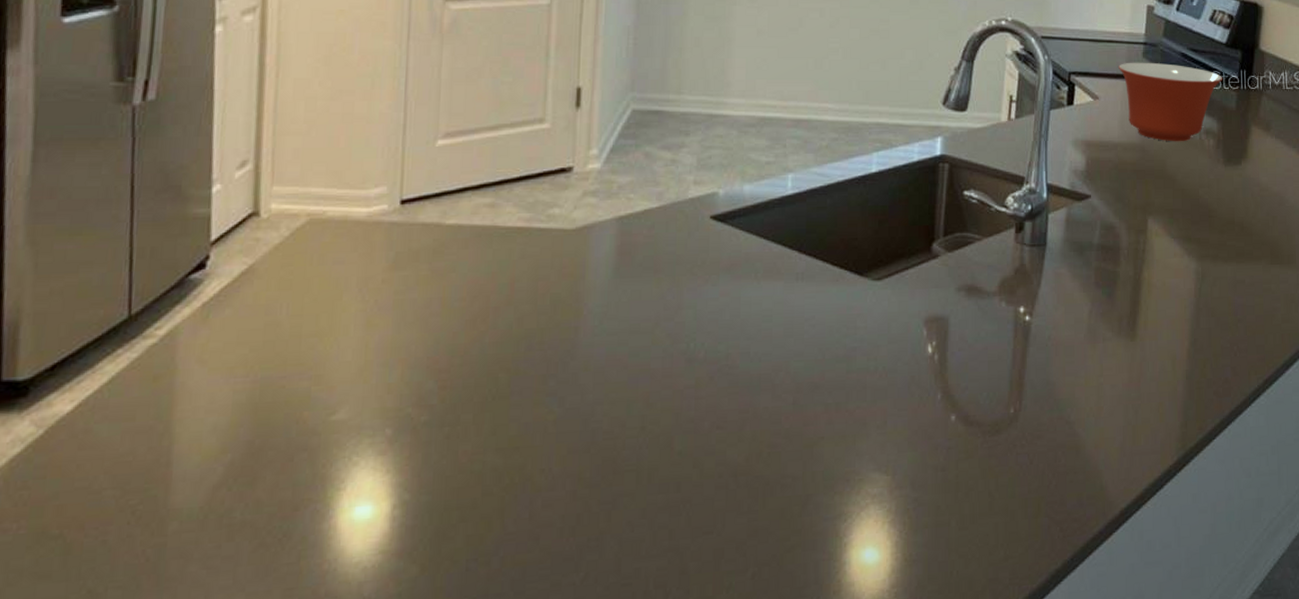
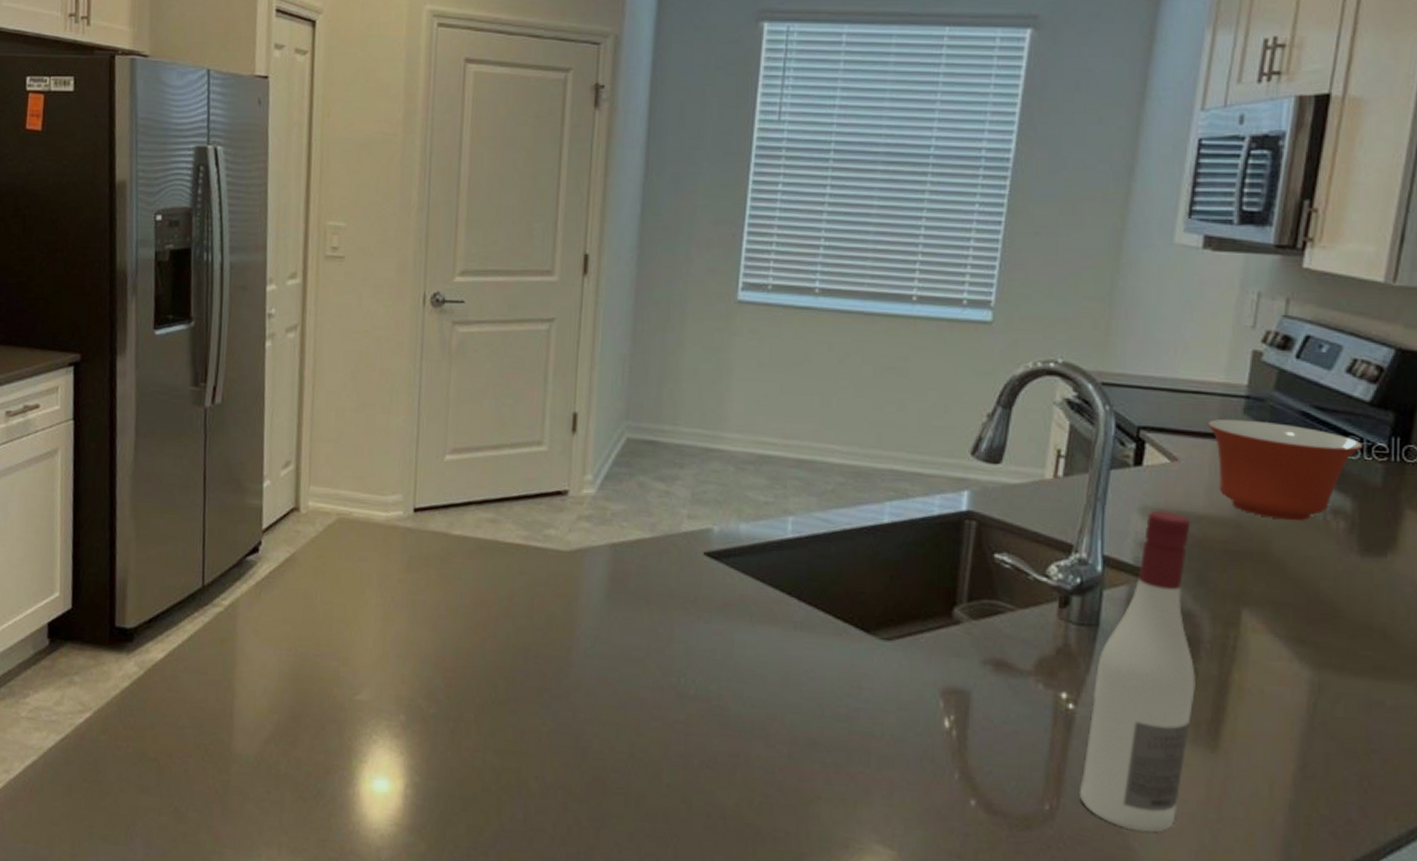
wine bottle: none [1036,142,1118,419] -> present [1078,510,1196,833]

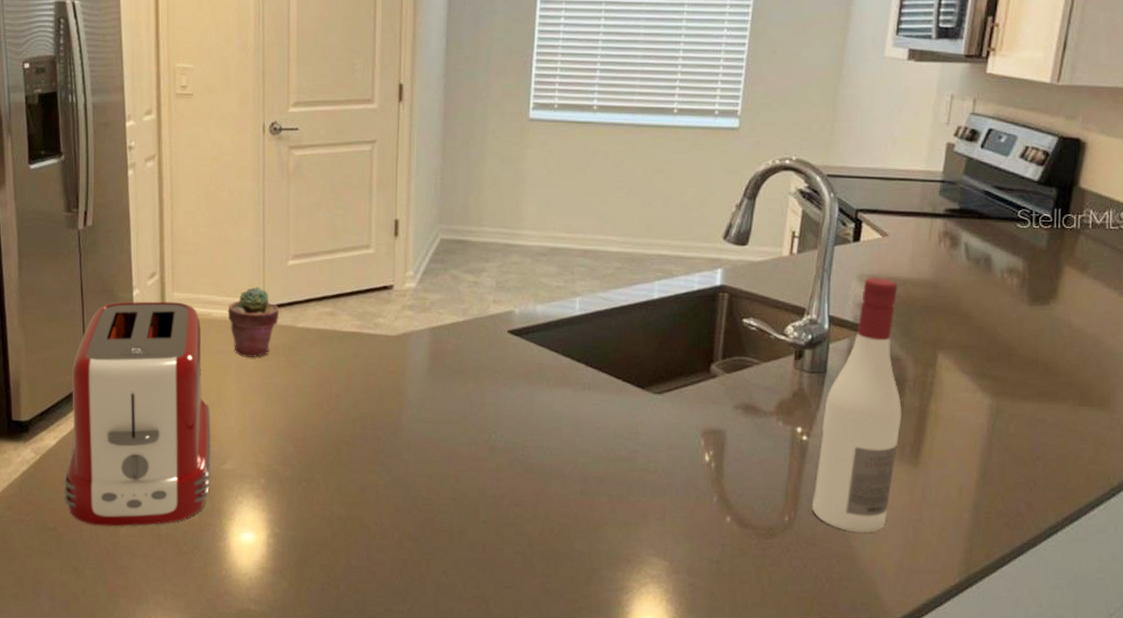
toaster: none [168,494,345,762] -> present [64,301,212,527]
potted succulent: none [371,484,433,568] -> present [227,286,280,357]
mixing bowl: present [1208,419,1364,521] -> none [911,200,1033,280]

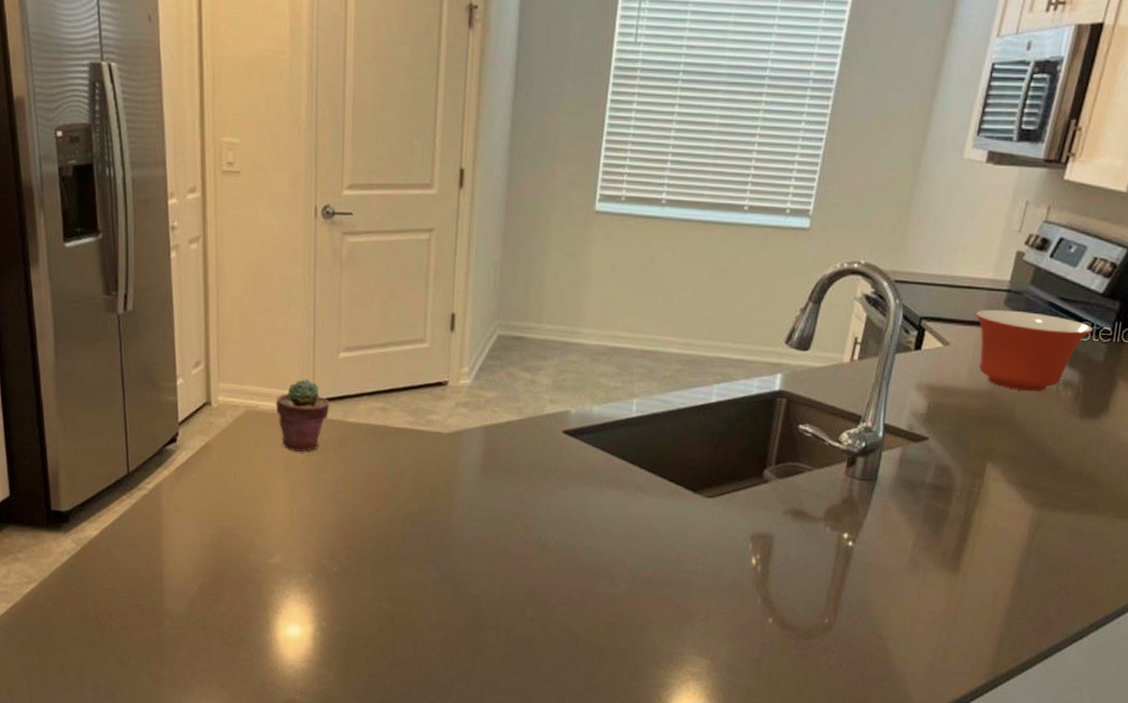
toaster: present [64,301,212,527] -> none [106,391,259,618]
wine bottle: present [811,277,902,533] -> none [851,386,955,636]
mixing bowl: none [911,200,1033,280] -> present [975,309,1094,392]

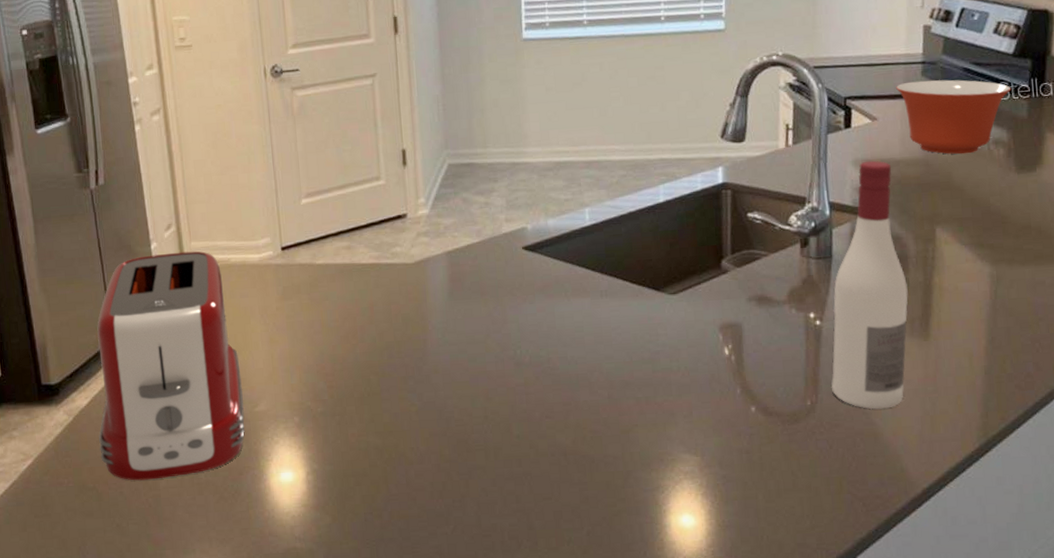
toaster: none [106,391,259,618] -> present [97,251,246,481]
potted succulent: present [276,379,330,452] -> none [246,228,298,299]
wine bottle: none [851,386,955,636] -> present [831,160,908,410]

